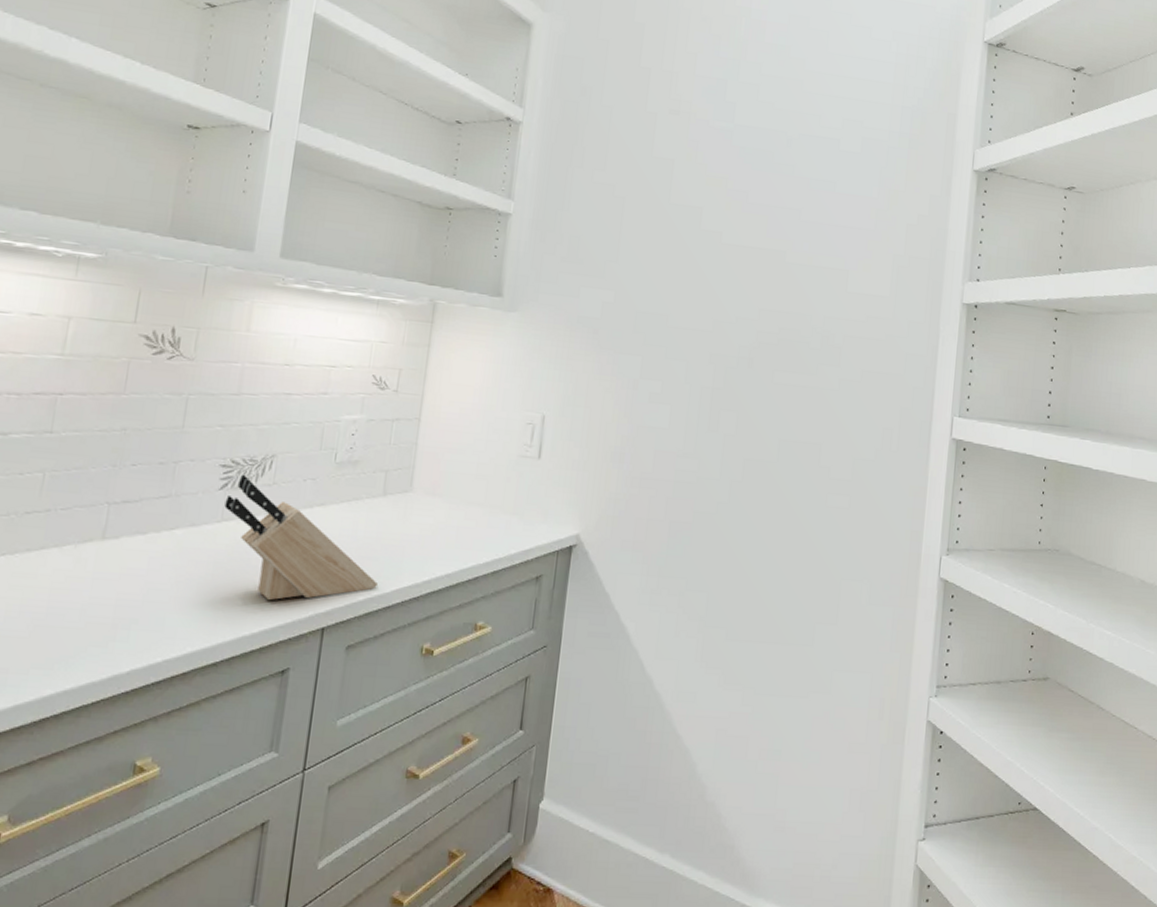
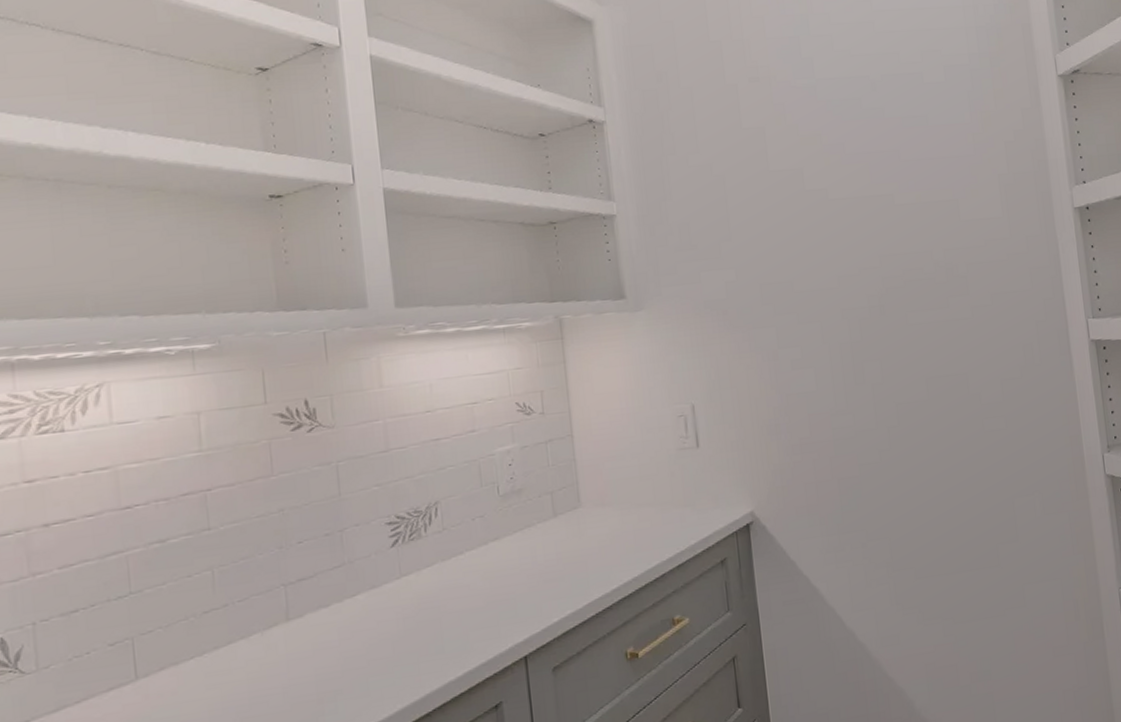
knife block: present [224,474,379,600] -> none [399,527,570,642]

